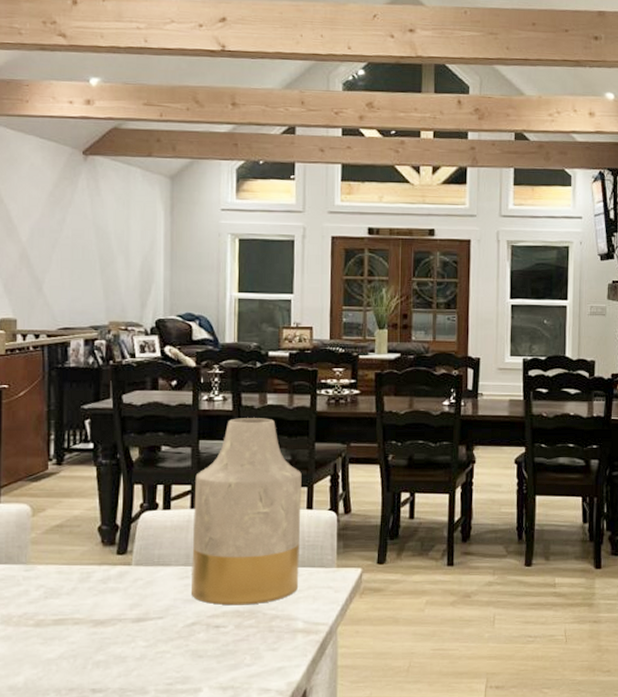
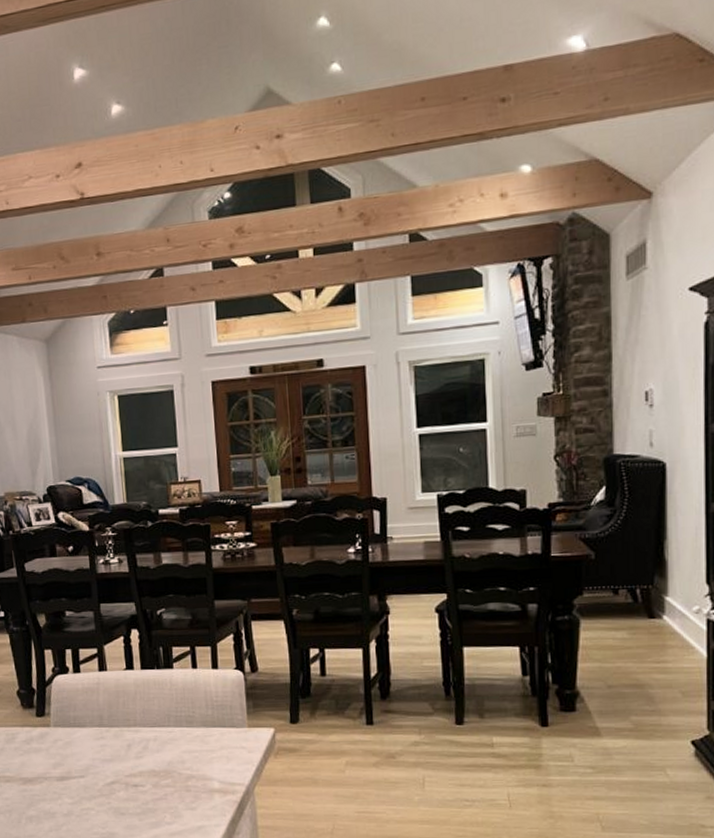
vase: present [190,418,302,606] -> none [100,578,211,765]

